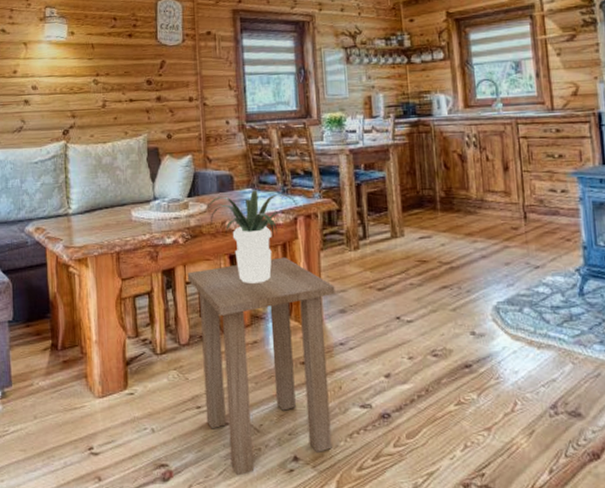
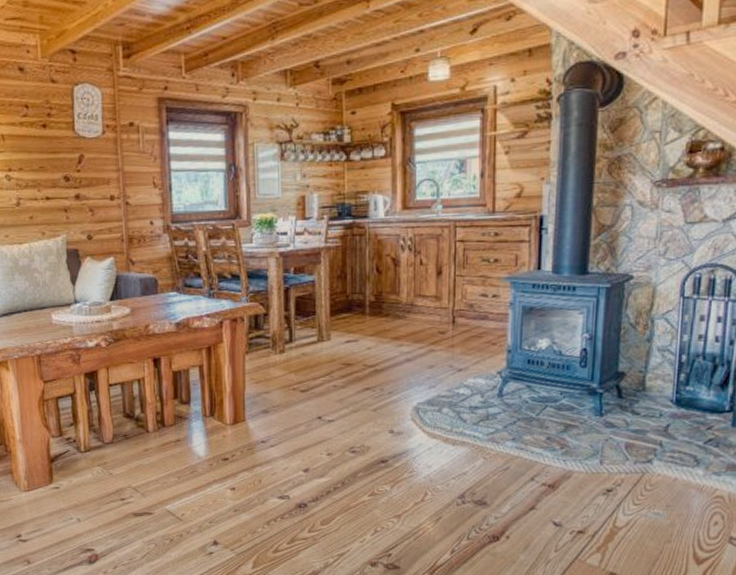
side table: present [187,257,335,476] -> none [110,360,259,558]
potted plant: present [205,190,298,283] -> none [128,293,224,385]

